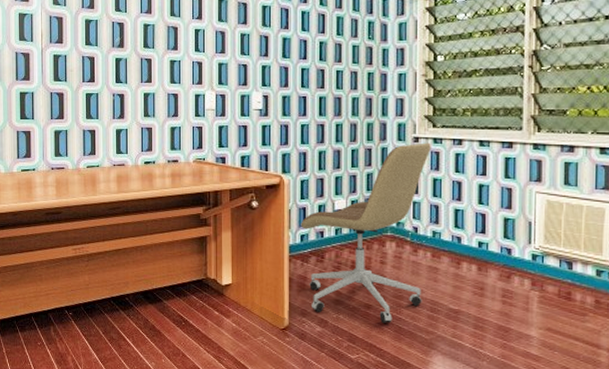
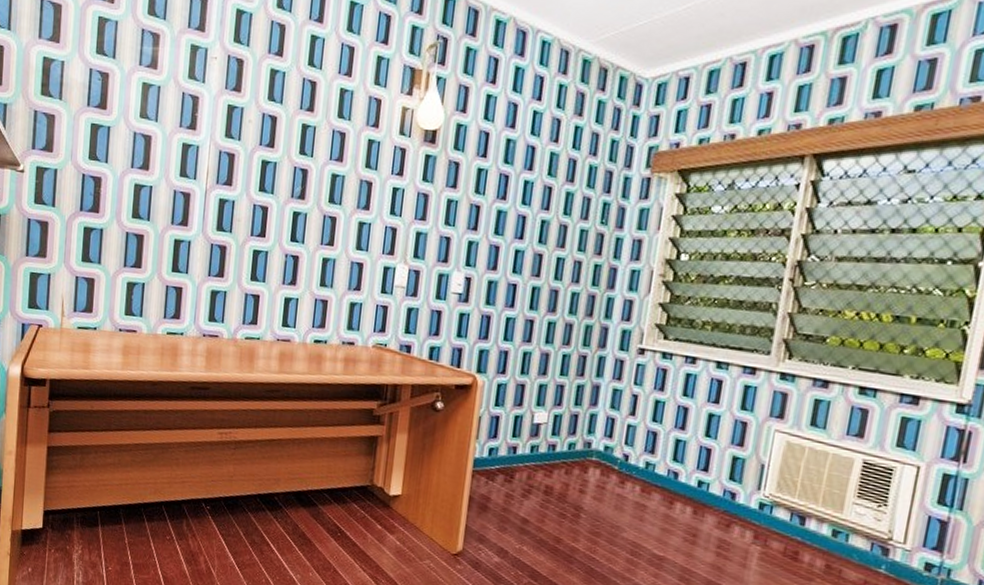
office chair: present [301,142,431,323] -> none [490,356,659,563]

